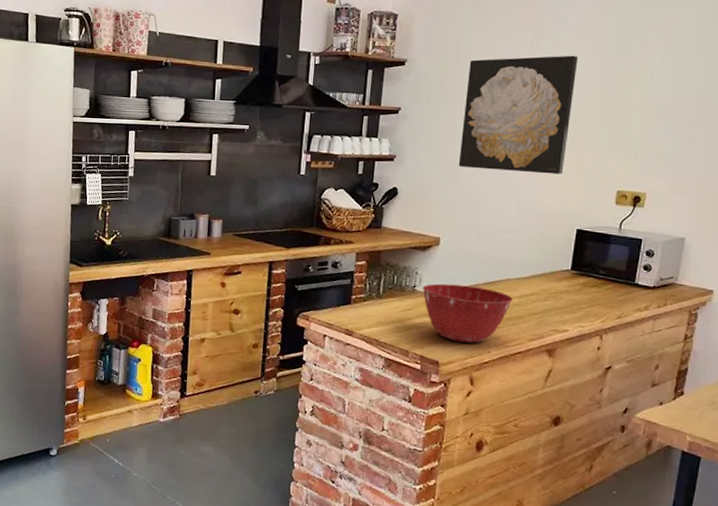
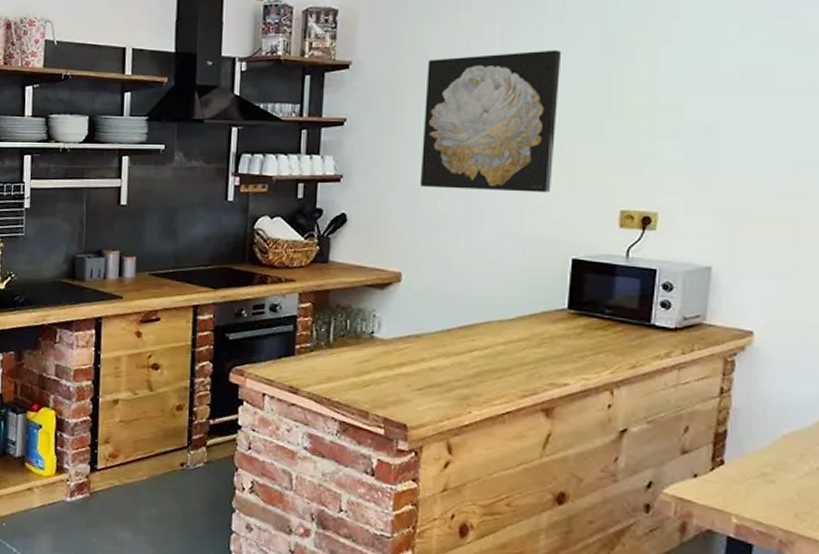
mixing bowl: present [422,283,513,343] -> none [382,328,496,401]

